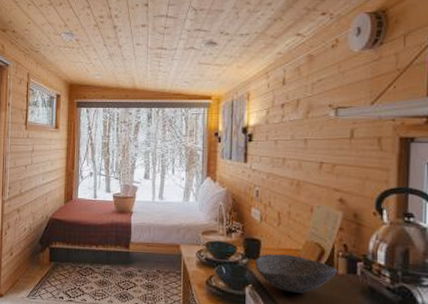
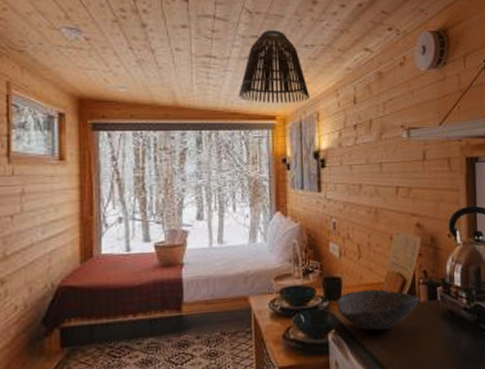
lamp shade: none [182,22,242,86] -> present [238,29,309,104]

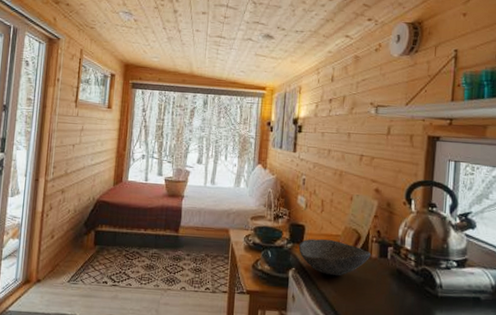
lamp shade: present [238,29,309,104] -> none [238,17,295,78]

